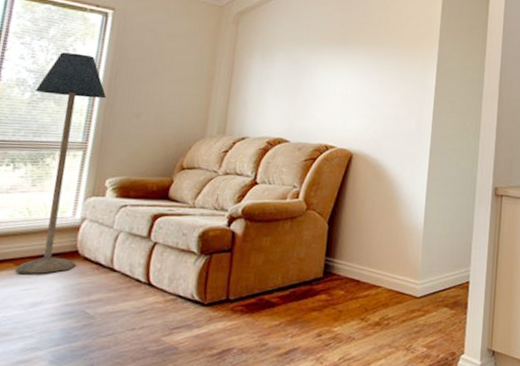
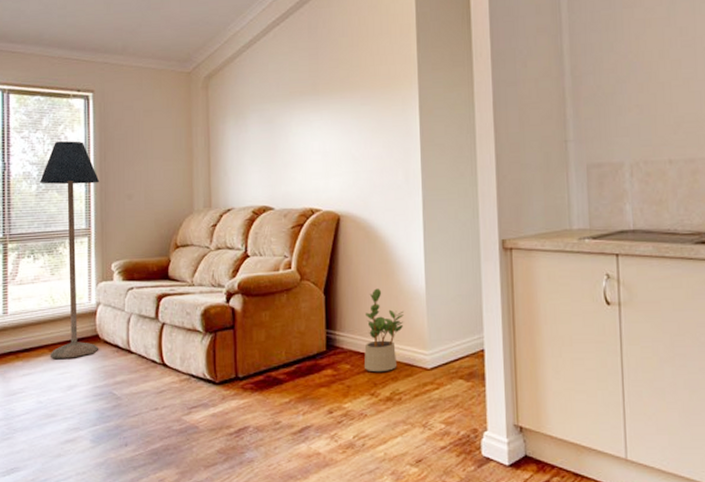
potted plant: none [357,222,401,299] -> present [363,288,404,372]

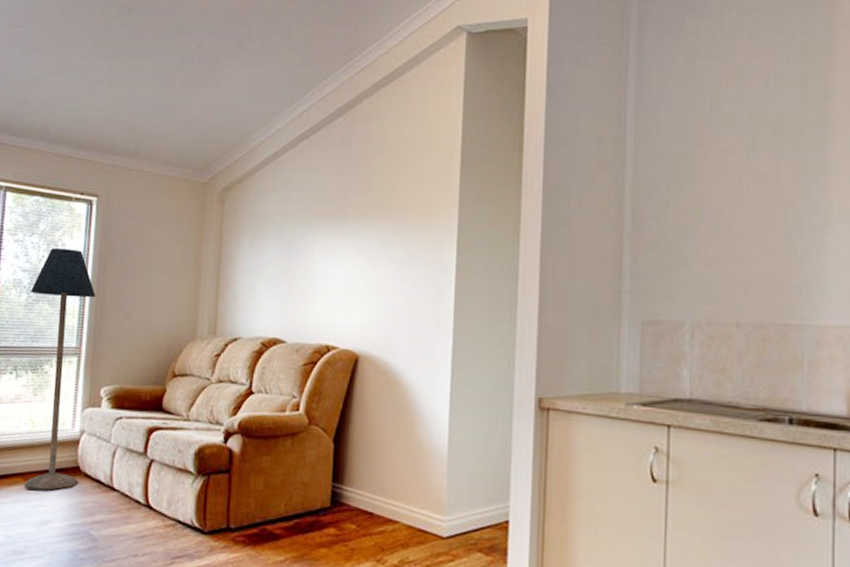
potted plant: present [363,288,404,372] -> none [371,441,421,537]

